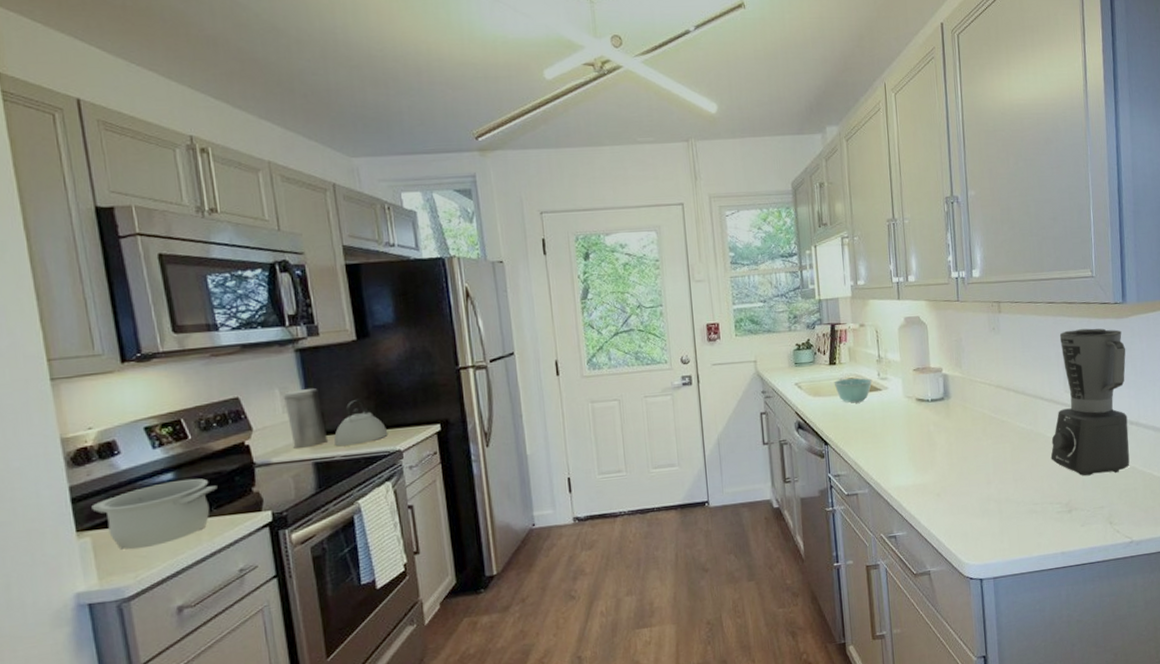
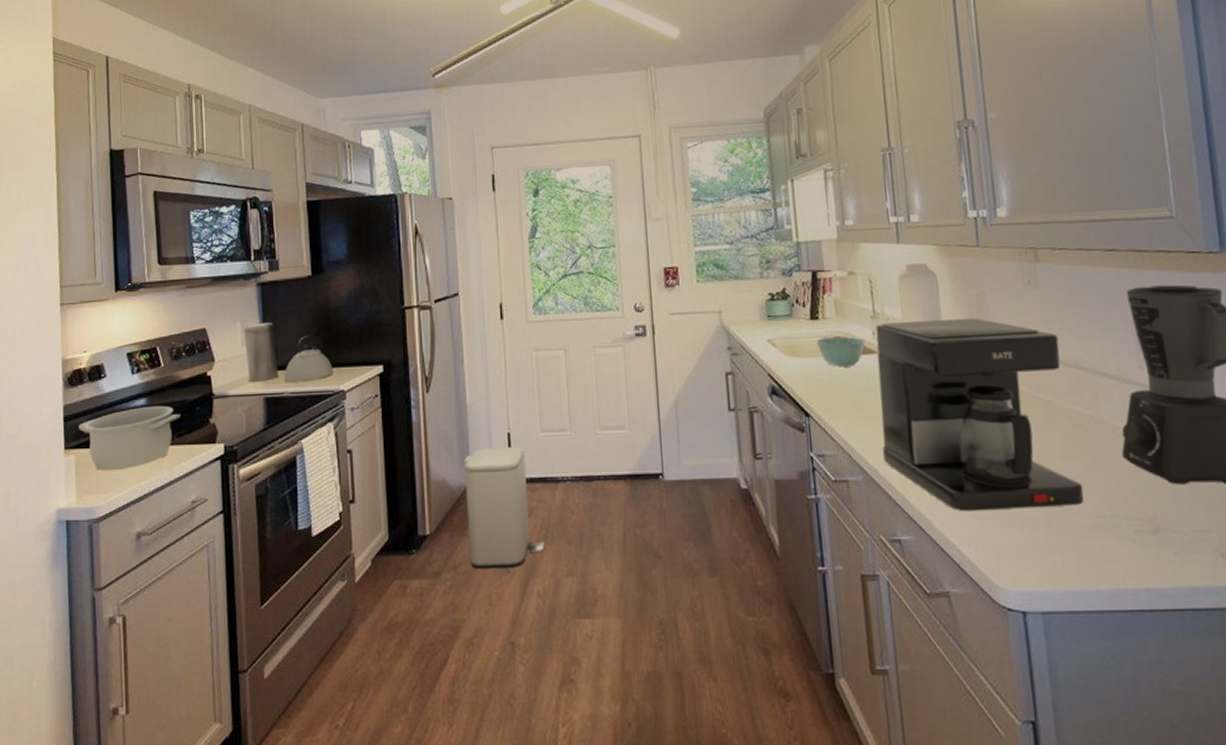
pedal bin: none [526,489,606,599] -> present [463,447,545,568]
coffee maker: none [880,358,1025,510] -> present [875,317,1085,512]

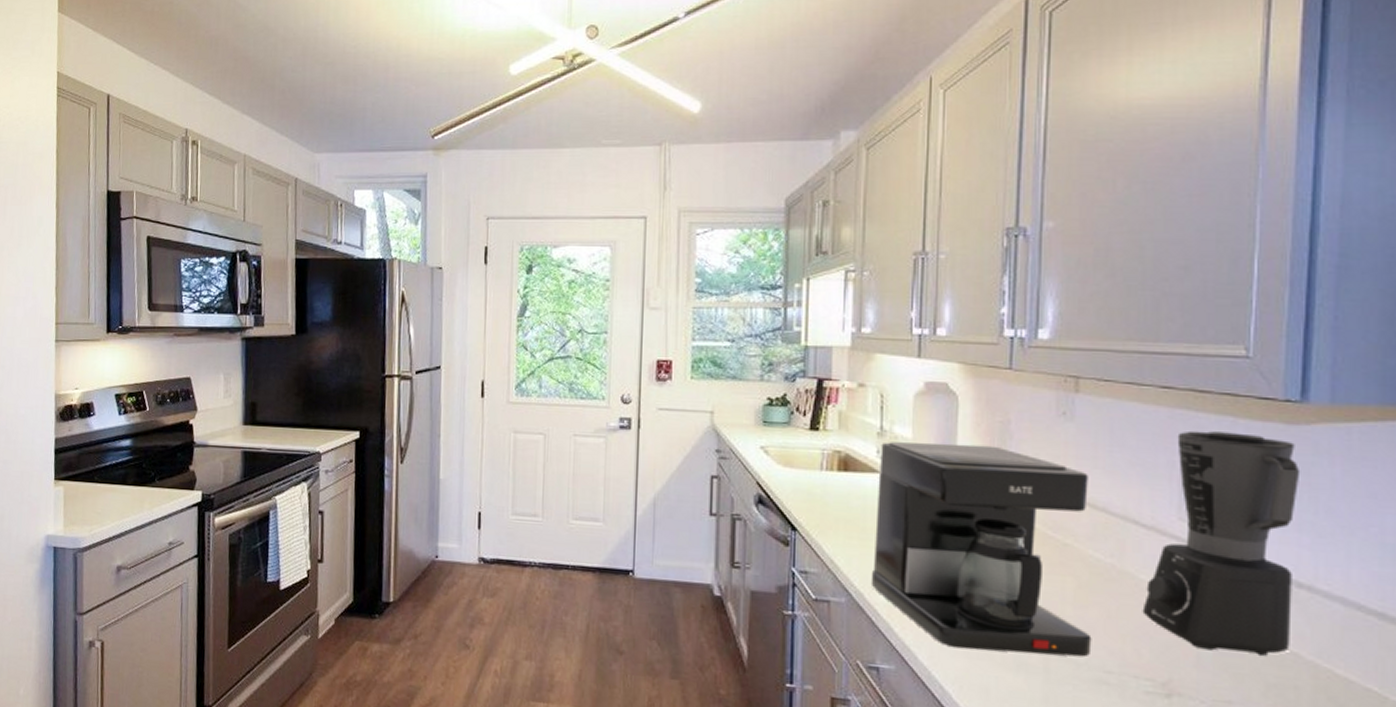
cooking pot: present [78,405,180,471] -> none [68,447,162,506]
canister: present [243,323,279,383] -> none [226,377,258,436]
kettle: present [285,335,334,383] -> none [263,393,311,440]
pedal bin: present [463,447,545,568] -> none [430,524,506,644]
bowl: present [816,336,866,367] -> none [813,450,868,484]

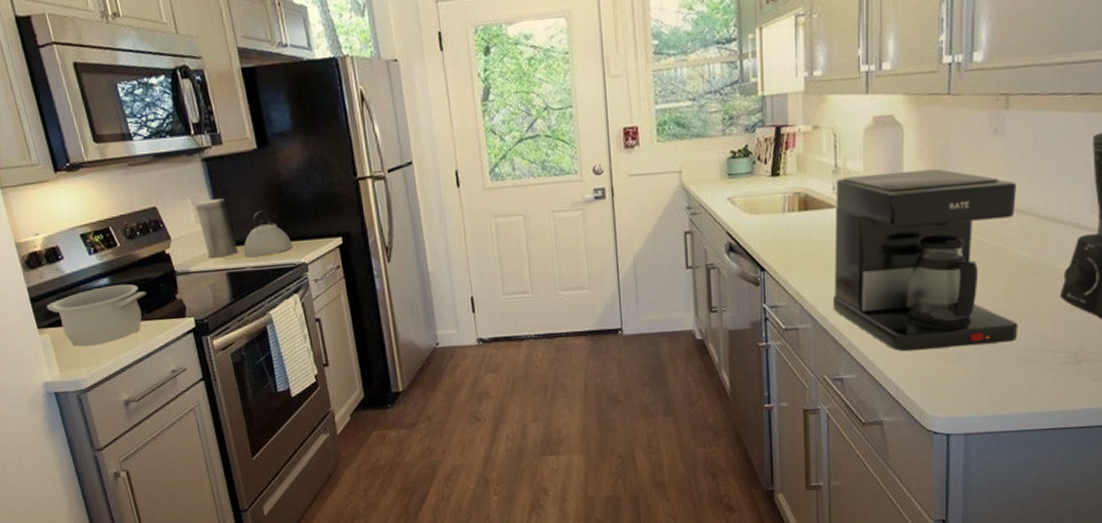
cooking pot: none [68,447,162,506] -> present [46,284,147,347]
canister: none [226,377,258,436] -> present [194,199,239,259]
kettle: none [263,393,311,440] -> present [243,209,293,258]

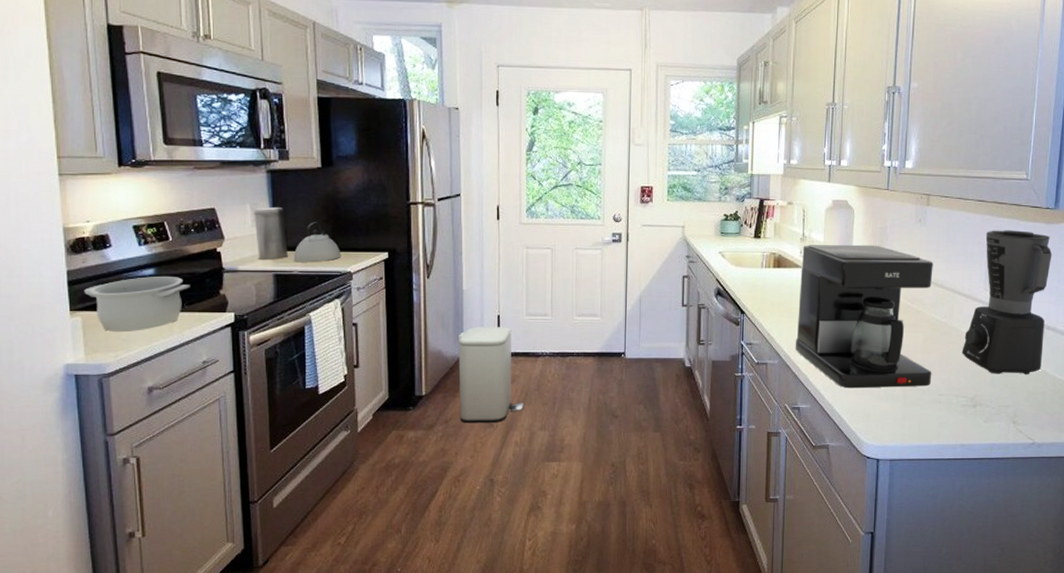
pedal bin: none [429,310,512,418] -> present [457,327,524,422]

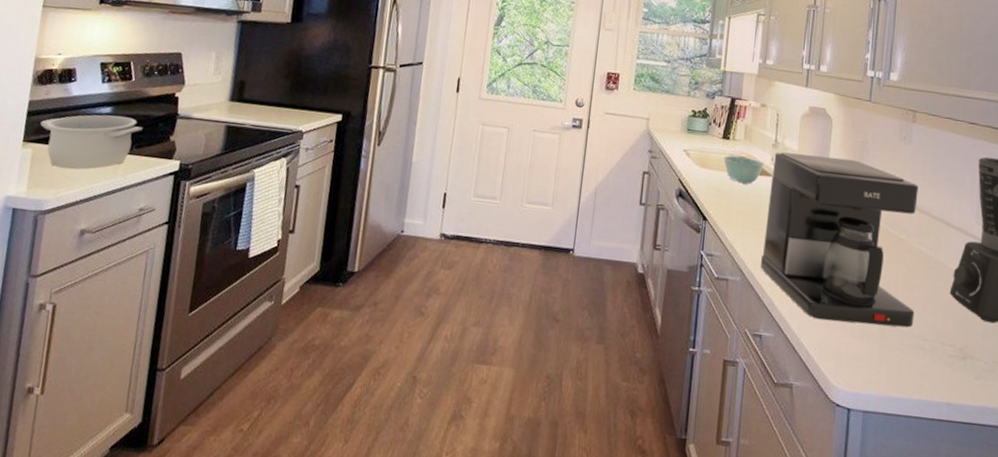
canister: present [253,207,289,261] -> none [213,56,247,111]
kettle: present [294,221,341,263] -> none [248,75,296,118]
pedal bin: present [457,327,524,422] -> none [389,203,460,312]
bowl: none [756,252,794,277] -> present [723,156,765,184]

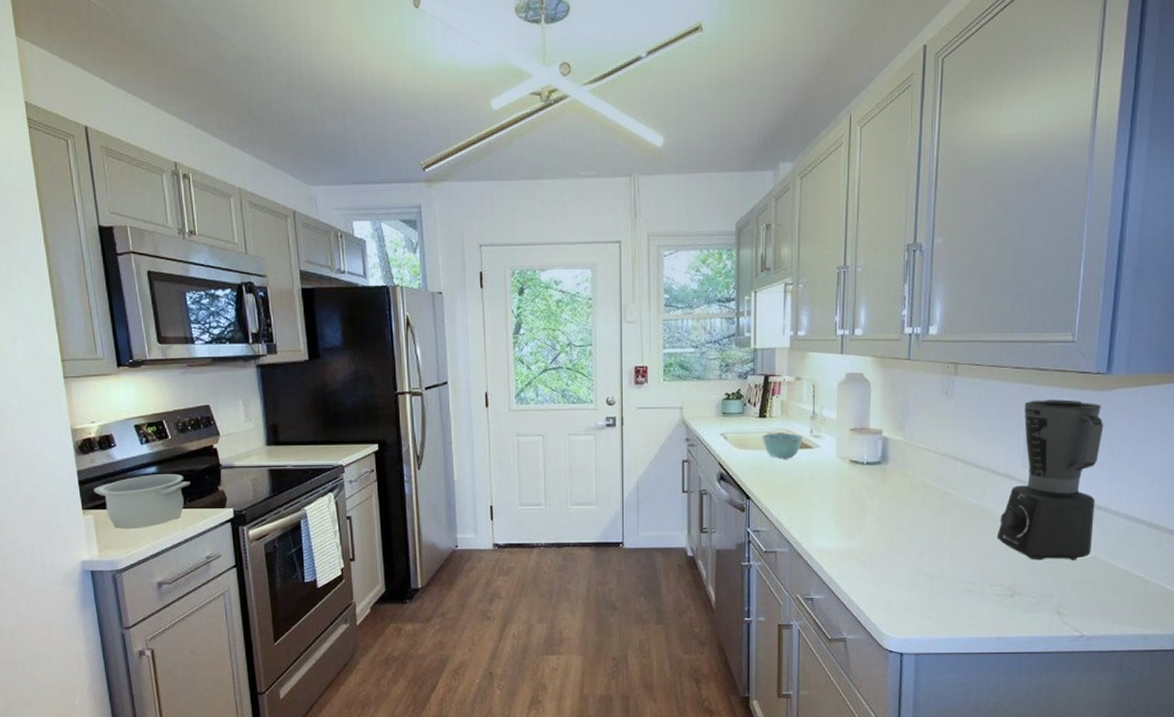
coffee maker: present [760,152,919,328] -> none [806,421,963,578]

